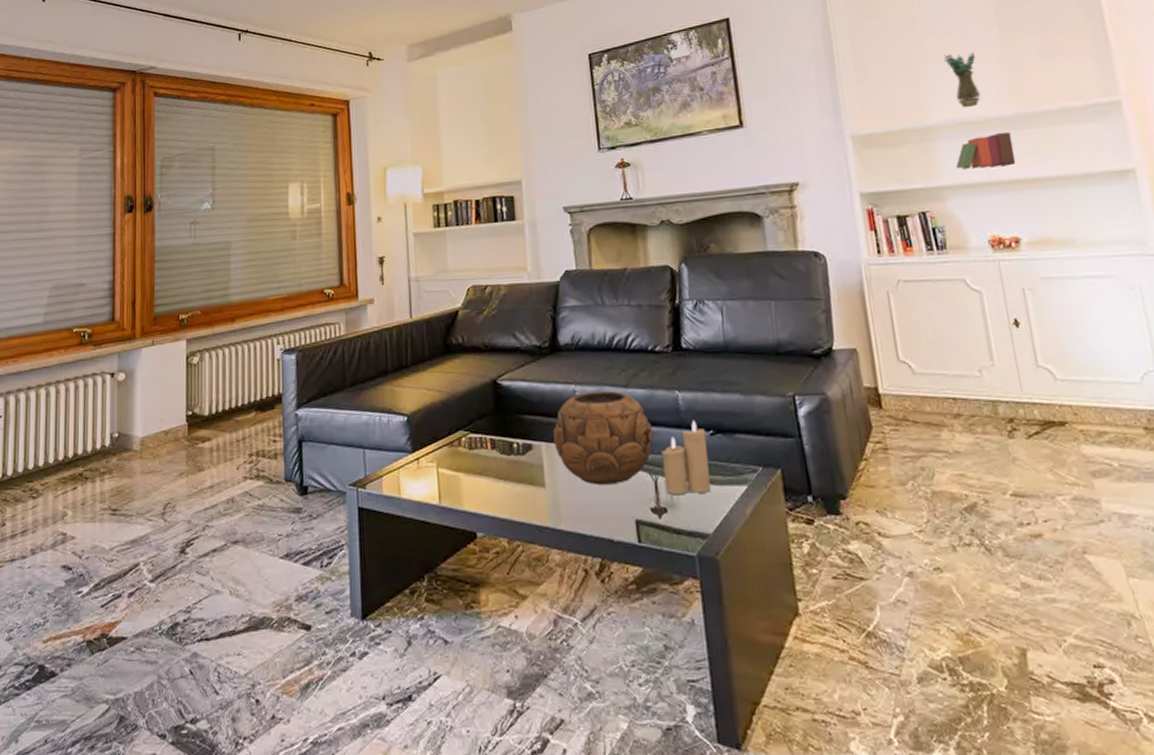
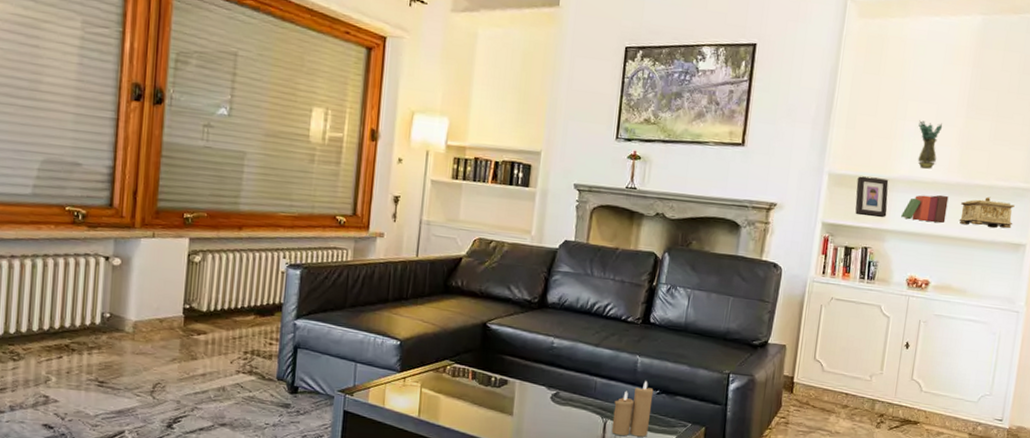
decorative bowl: present [553,391,654,485] -> none [527,345,612,421]
picture frame: none [888,128,938,177] -> present [855,176,889,218]
decorative box: none [1029,123,1107,162] -> present [958,197,1015,229]

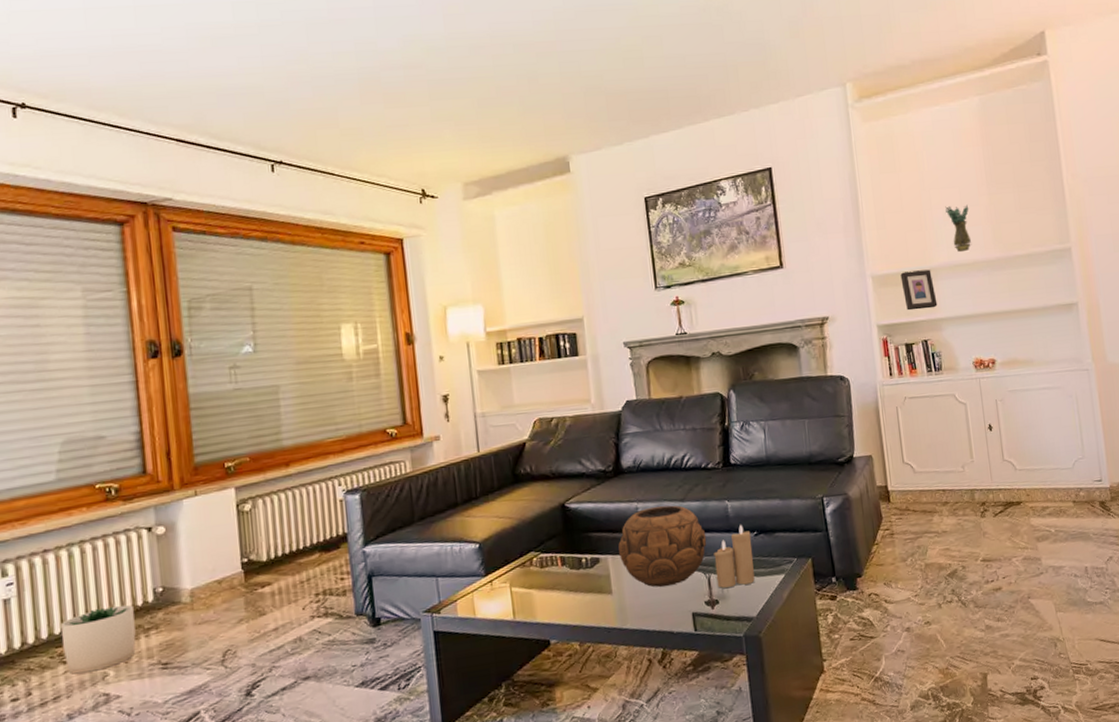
planter: none [15,318,82,374] -> present [61,605,136,675]
decorative bowl: none [527,345,612,421] -> present [618,505,707,587]
books: present [901,195,949,224] -> none [951,273,995,305]
decorative box: present [958,197,1015,229] -> none [1005,266,1059,298]

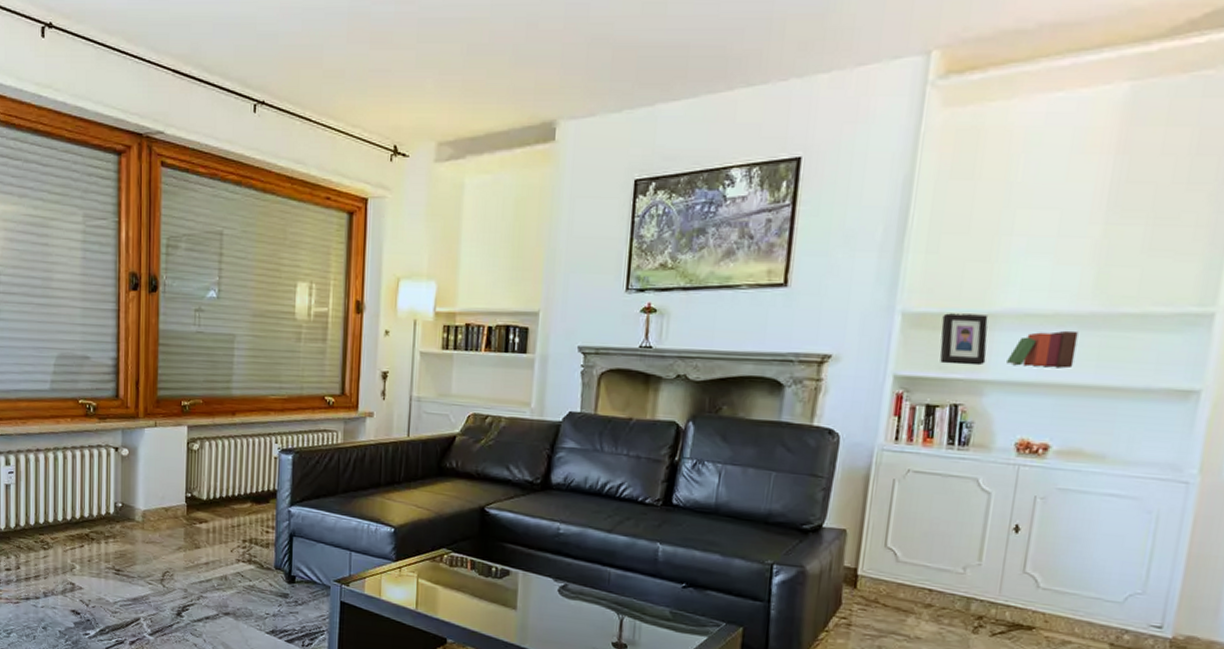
planter: present [61,605,136,675] -> none [45,509,98,562]
decorative bowl: present [618,505,707,587] -> none [531,531,628,617]
candle: present [714,525,755,588] -> none [629,572,679,637]
vase: present [945,205,971,253] -> none [1031,234,1069,299]
books: none [951,273,995,305] -> present [1007,331,1079,369]

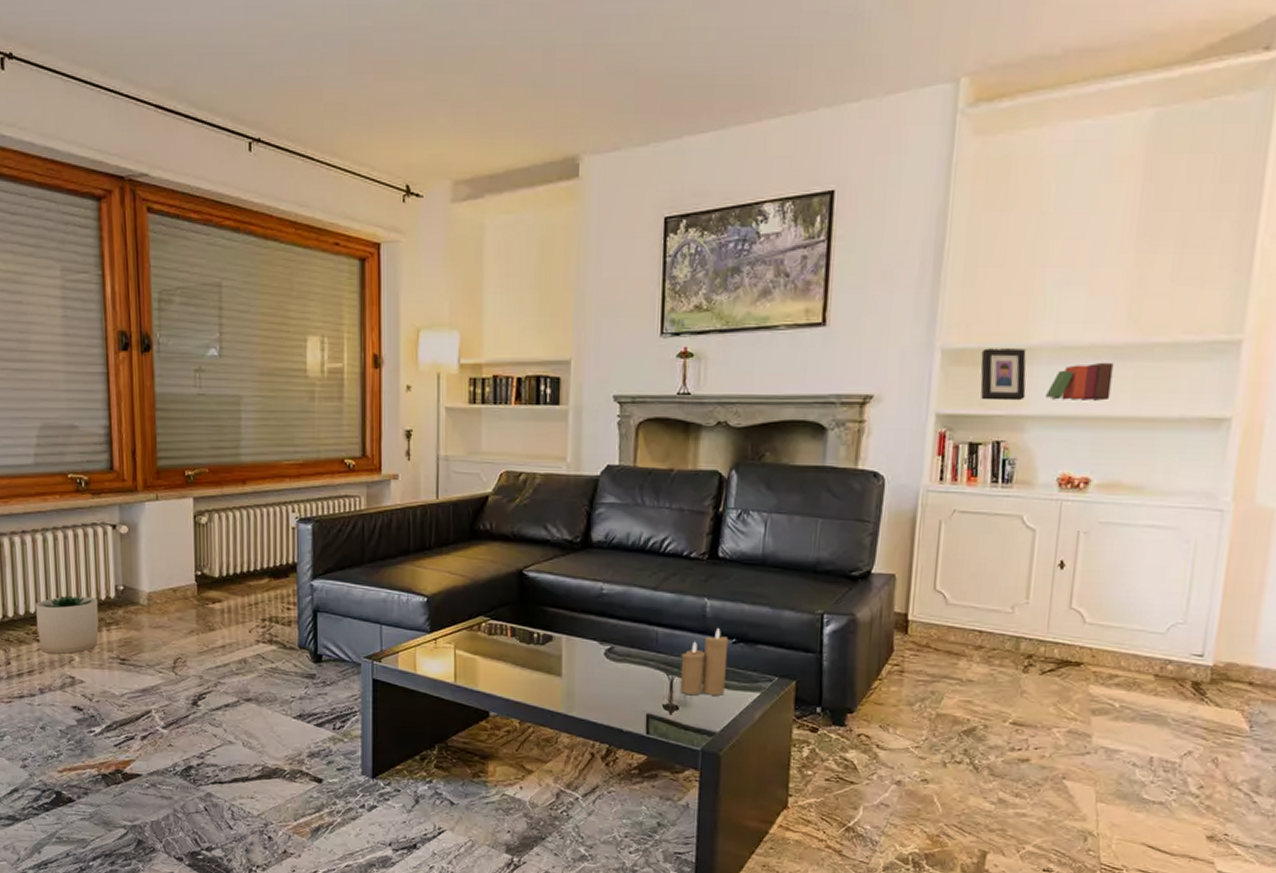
planter: none [45,509,98,562] -> present [36,595,99,654]
candle: none [629,572,679,637] -> present [680,628,729,696]

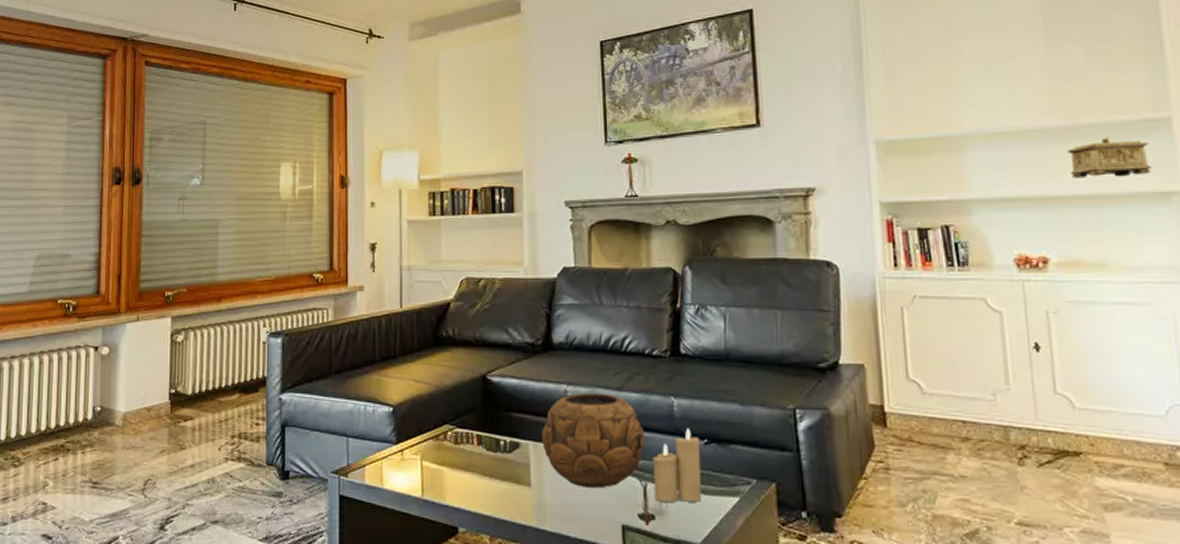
planter: present [36,595,99,654] -> none [16,418,75,479]
decorative bowl: none [575,591,676,680] -> present [542,393,646,488]
picture frame: present [980,348,1026,401] -> none [915,137,966,187]
books: present [1046,363,1114,401] -> none [986,146,1051,183]
decorative box: none [1129,359,1213,401] -> present [1068,138,1151,179]

